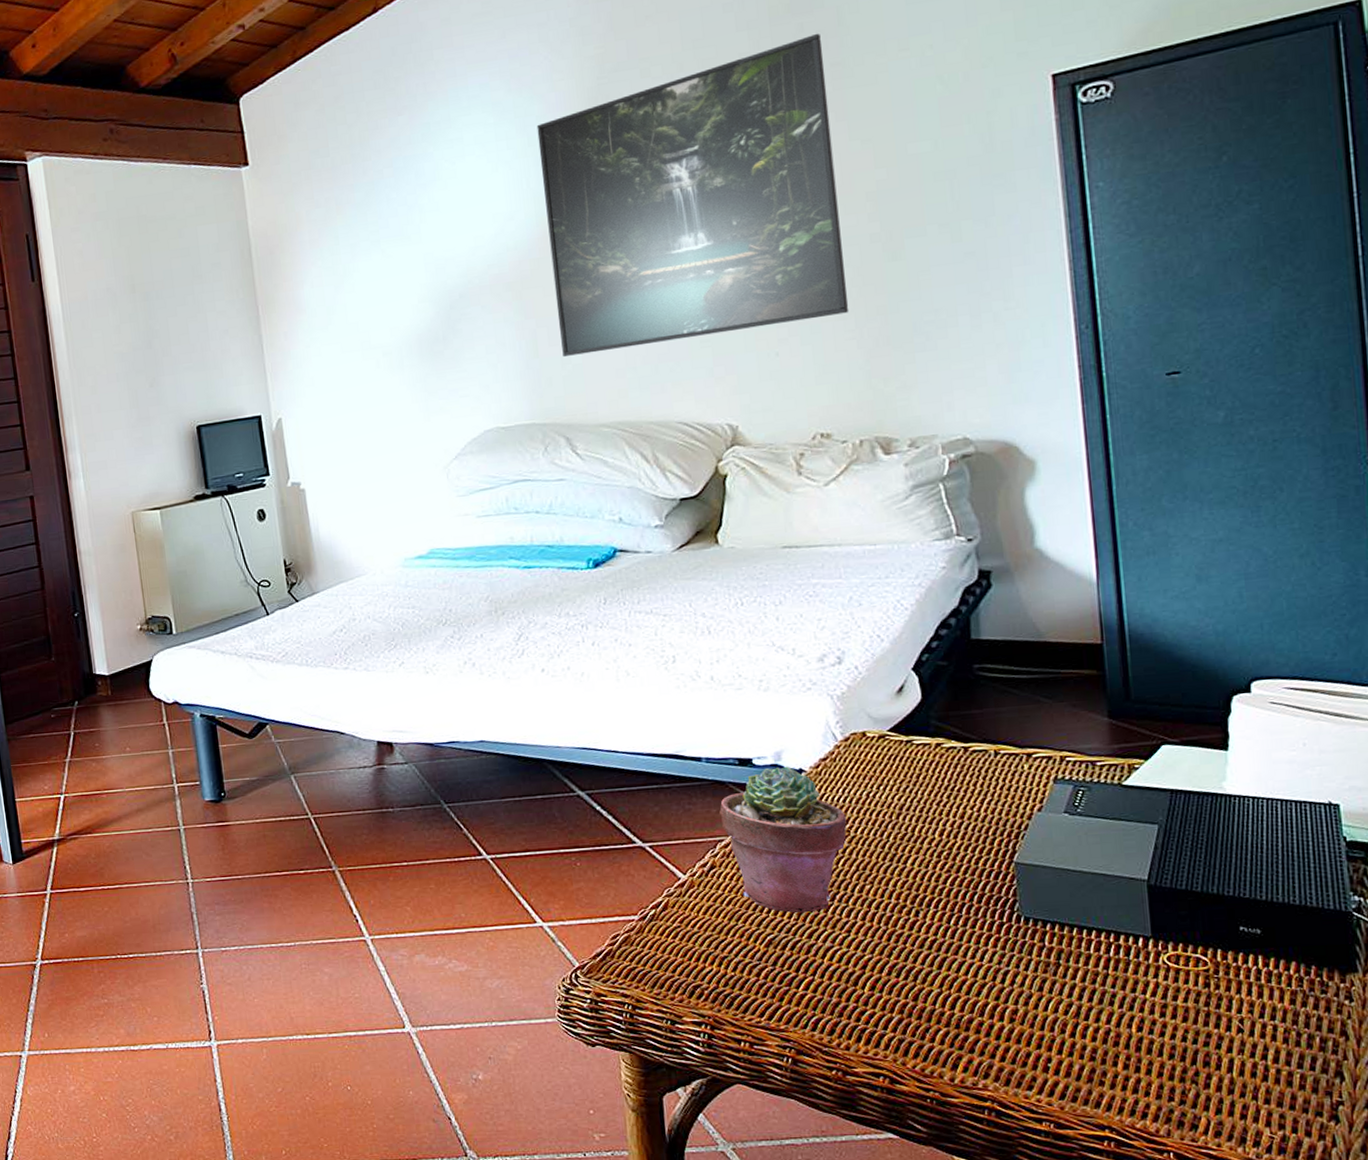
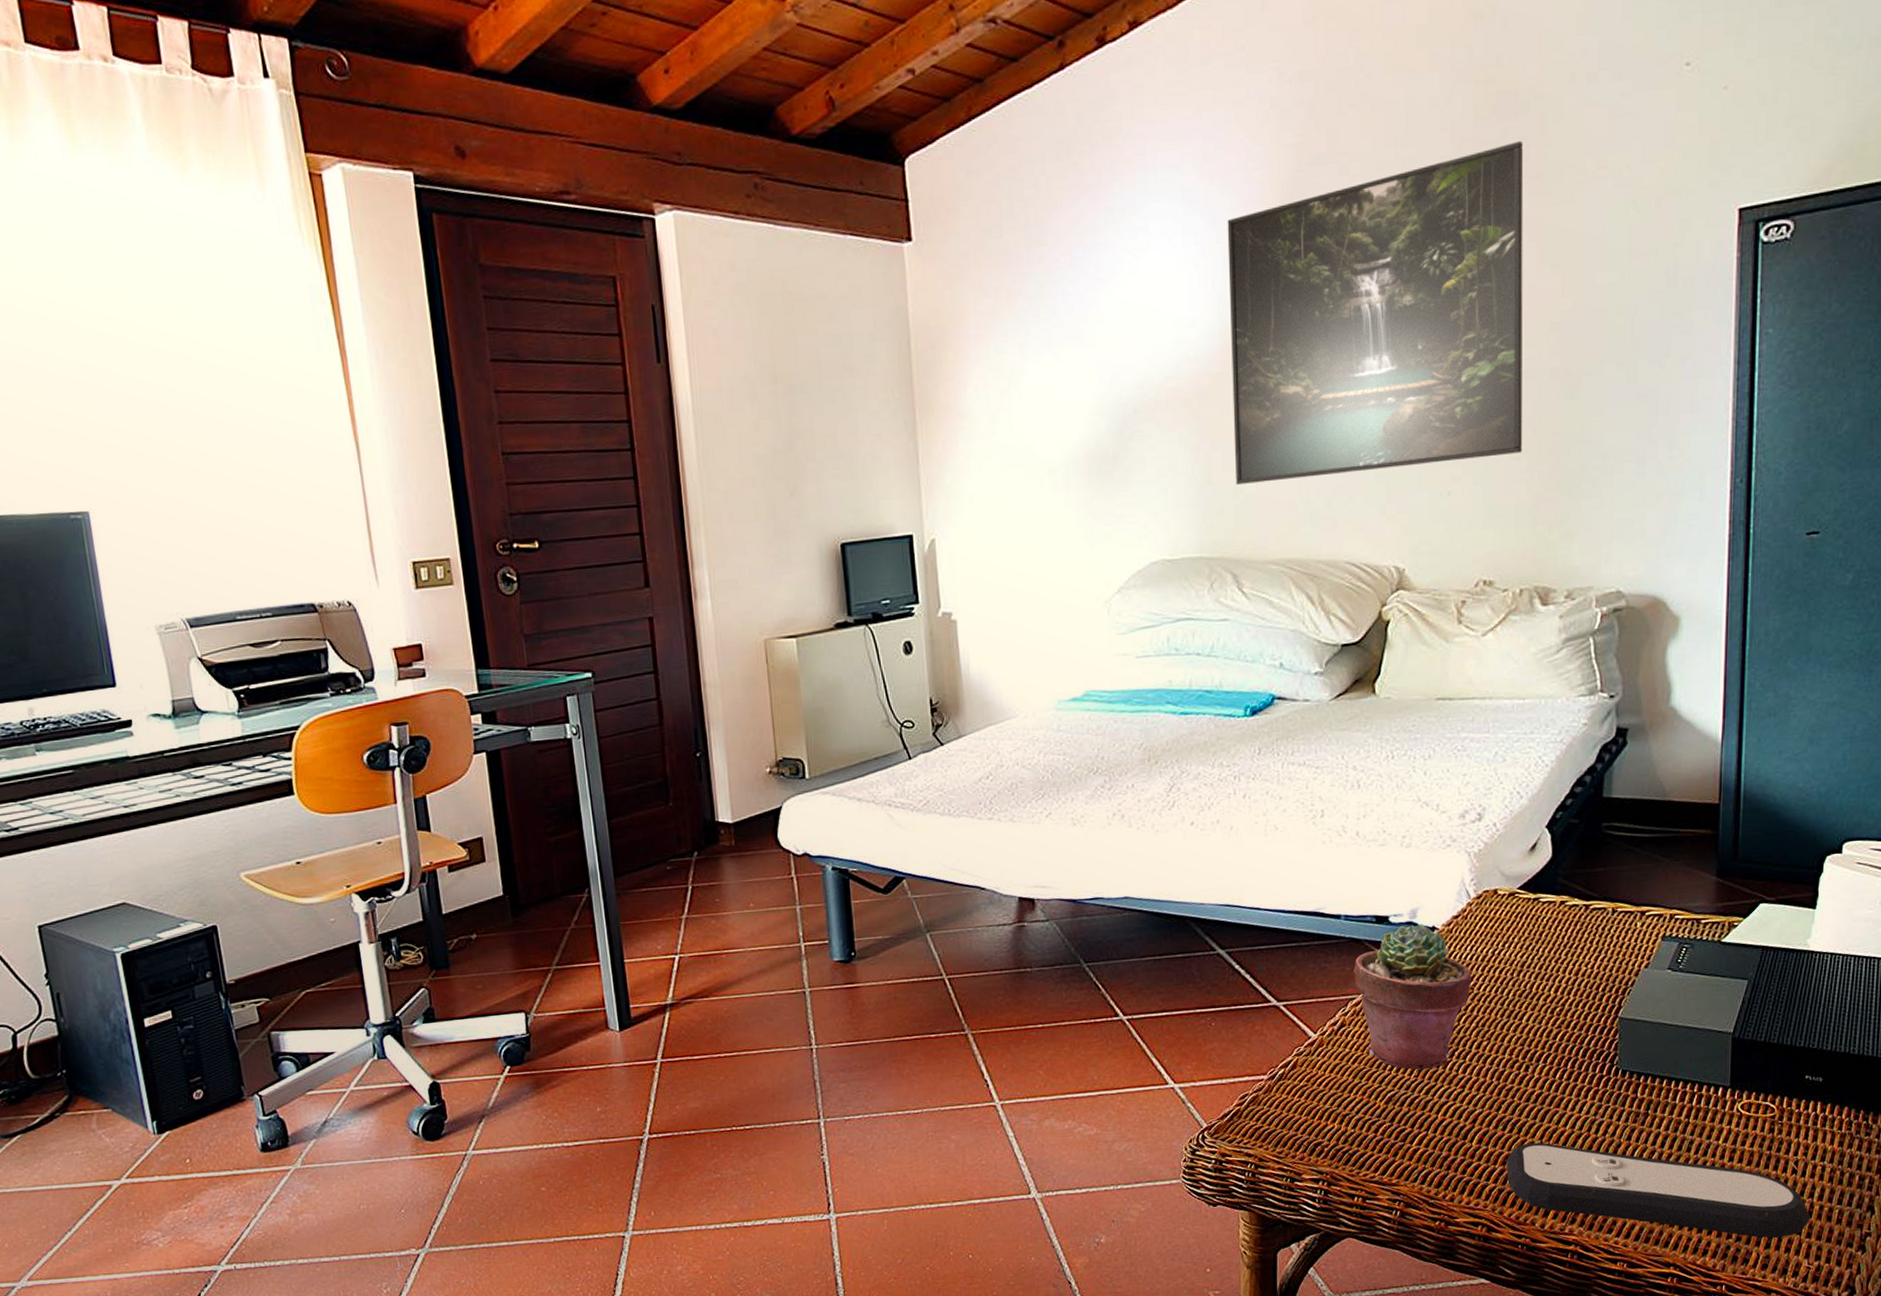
remote control: none [904,991,1267,1104] -> present [1506,1142,1811,1239]

